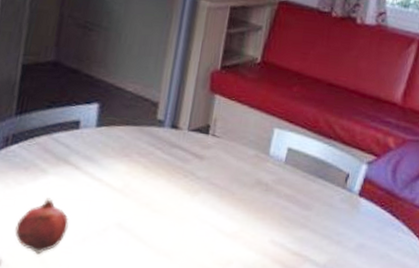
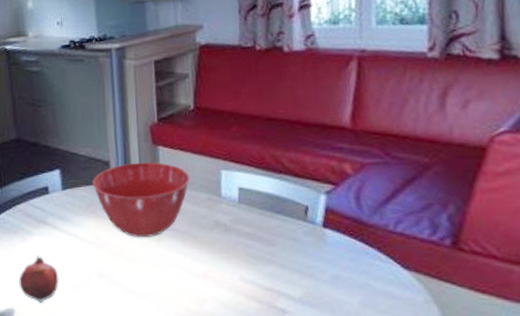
mixing bowl: none [133,108,242,189] -> present [92,162,190,237]

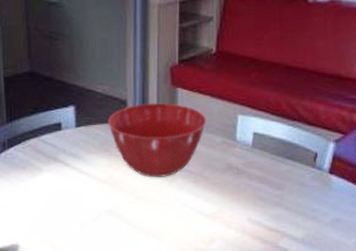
fruit: present [19,255,59,303] -> none [25,192,67,240]

